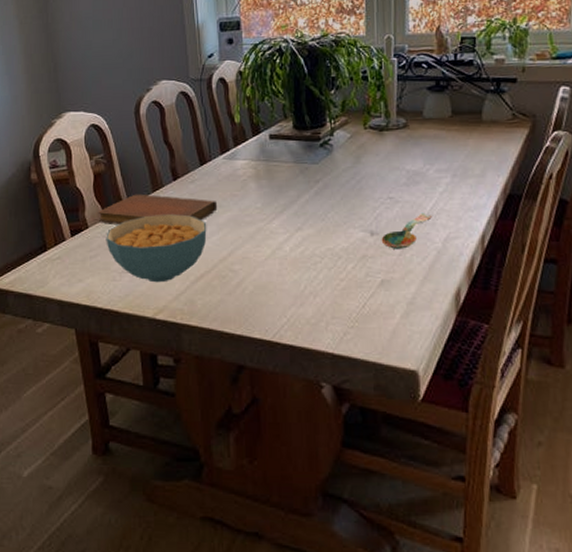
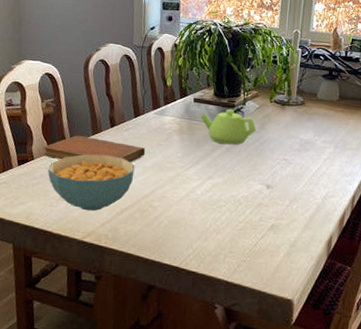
teapot: none [279,142,350,187] -> present [200,109,256,145]
spoon: present [381,212,432,249] -> none [274,174,316,201]

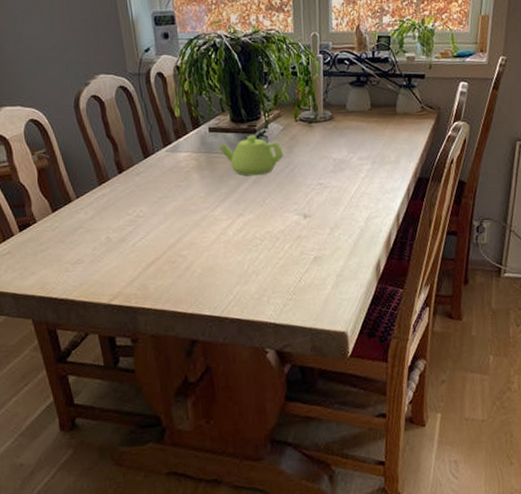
notebook: present [44,135,146,163] -> none [45,187,164,219]
cereal bowl: present [48,154,135,211] -> none [55,206,155,271]

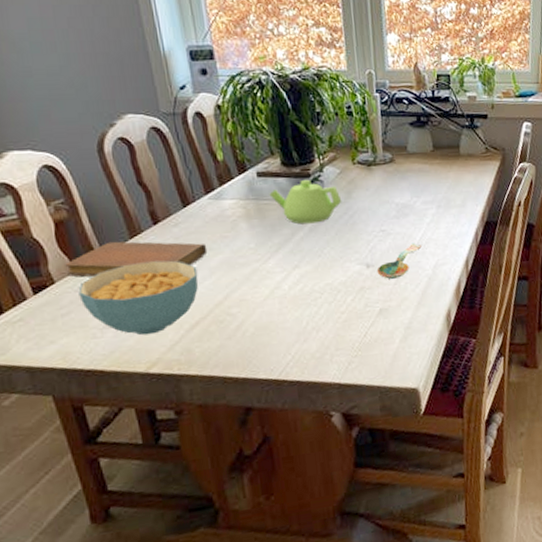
notebook: none [45,187,164,219] -> present [65,241,208,278]
cereal bowl: none [55,206,155,271] -> present [78,260,199,336]
spoon: none [313,196,356,229] -> present [376,242,422,279]

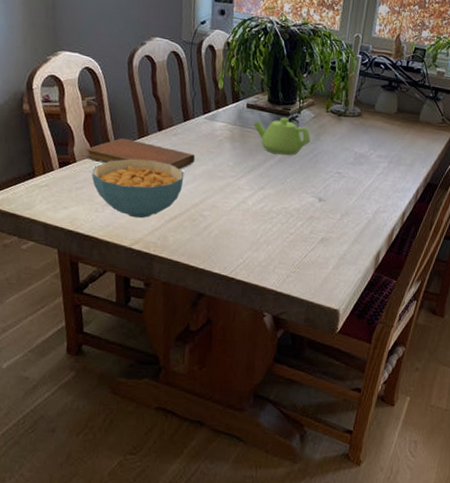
spoon: present [376,242,422,279] -> none [326,188,368,215]

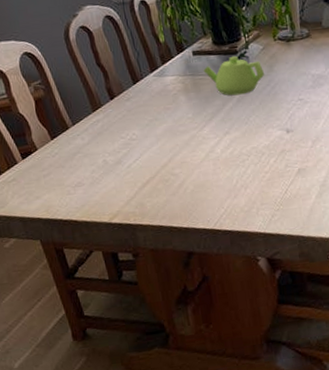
notebook: present [86,138,196,170] -> none [44,114,154,145]
cereal bowl: present [92,158,184,219] -> none [55,130,148,192]

